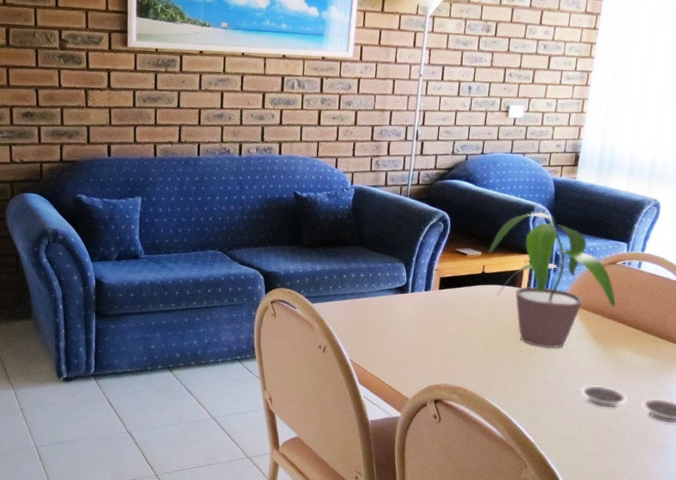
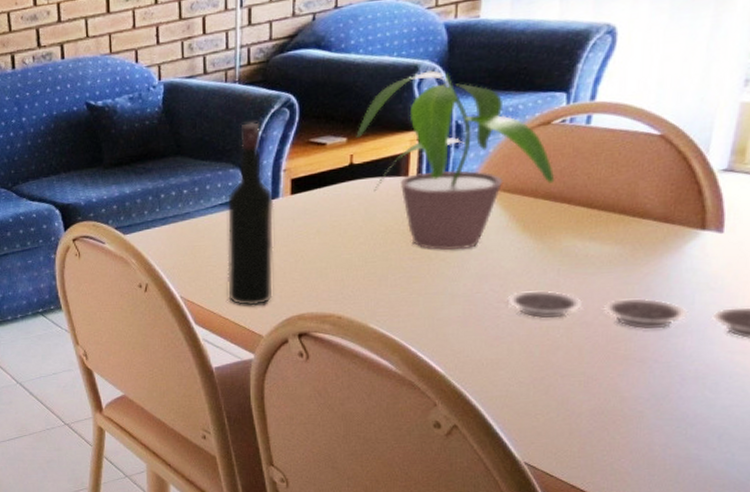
wine bottle: none [385,228,427,374] -> present [226,121,275,306]

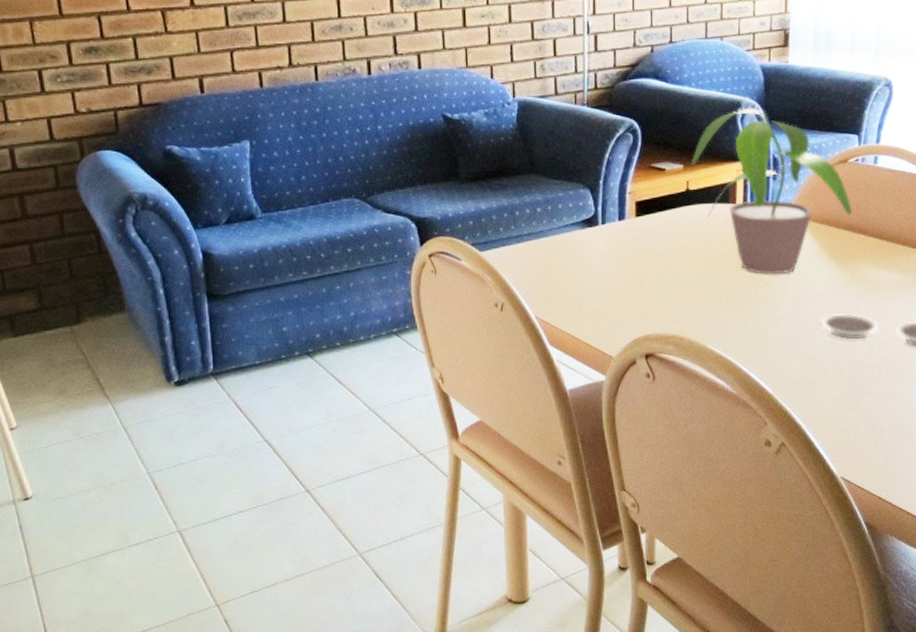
wine bottle: present [226,121,275,306] -> none [577,144,622,327]

